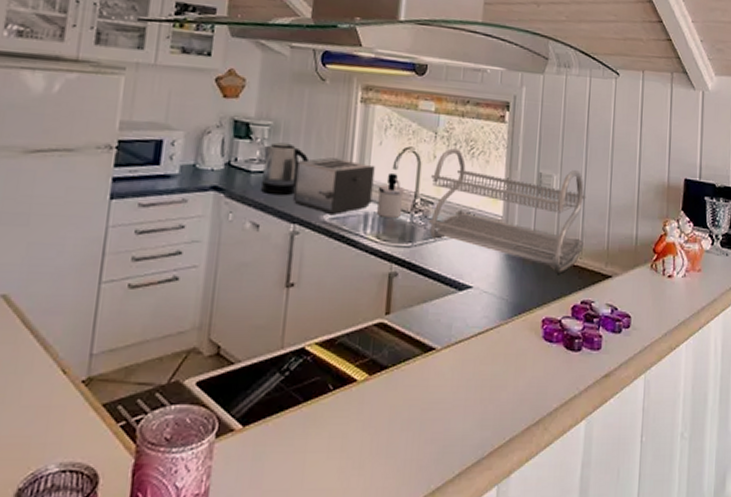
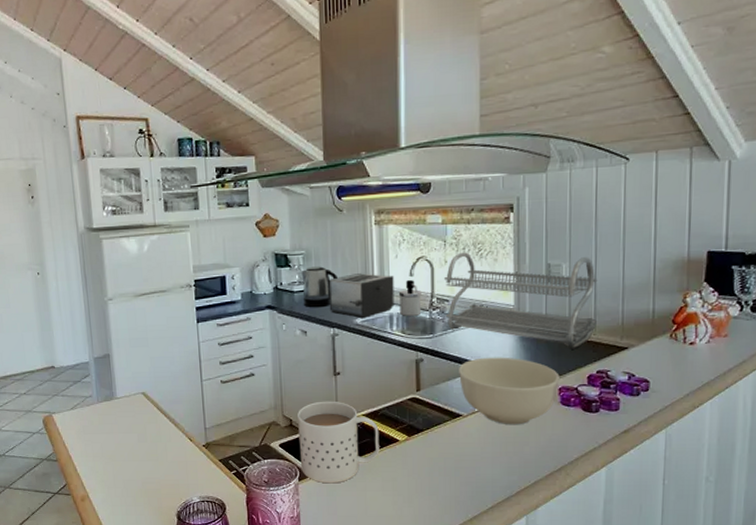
mug: none [222,321,334,442] -> present [298,401,380,484]
bowl: none [435,276,544,364] -> present [458,357,560,425]

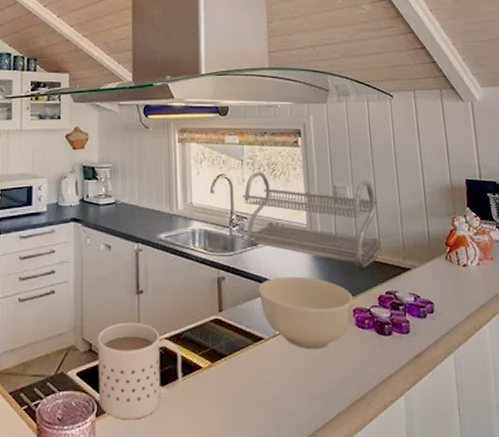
kettle: present [301,266,339,308] -> none [108,180,144,222]
toaster: present [328,273,394,318] -> none [134,188,197,233]
soap dispenser: present [398,279,422,316] -> none [200,196,222,232]

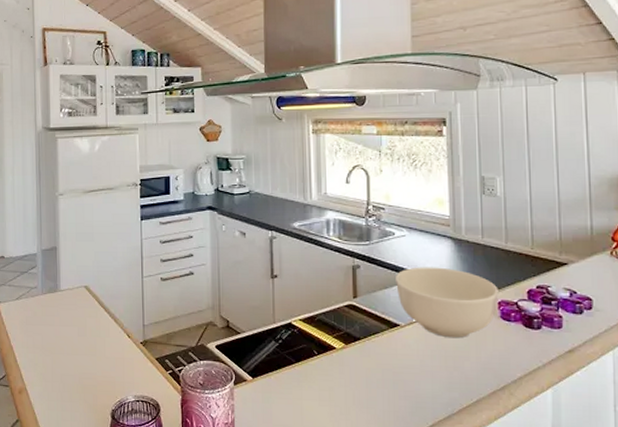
mug: present [98,322,182,420] -> none [235,303,316,390]
dish rack: present [241,172,381,270] -> none [379,162,534,263]

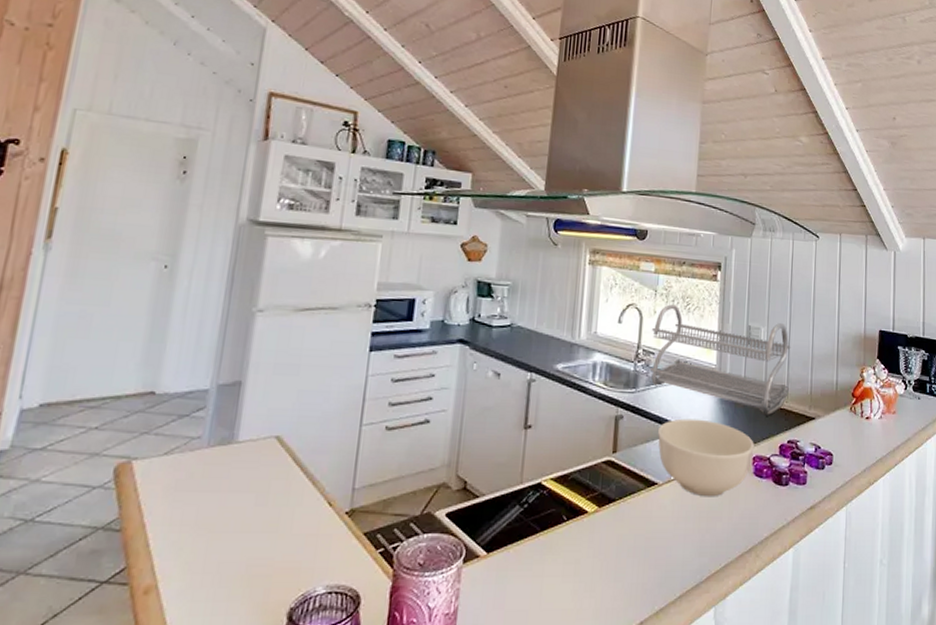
dish rack: none [379,162,534,263] -> present [651,304,791,416]

